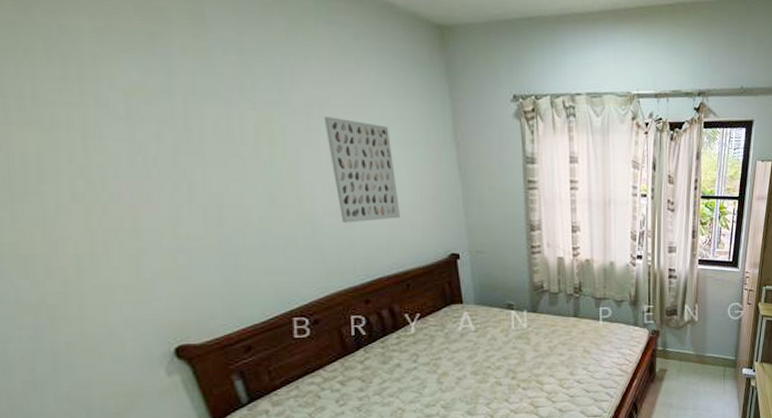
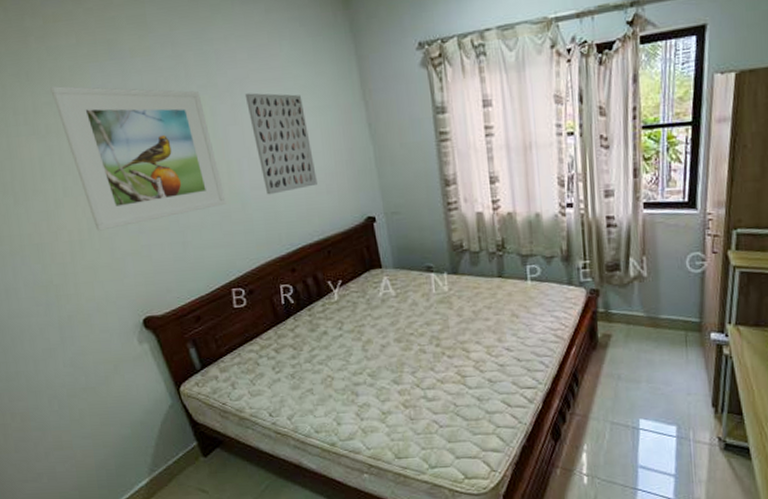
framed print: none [61,72,293,246] -> present [50,86,226,231]

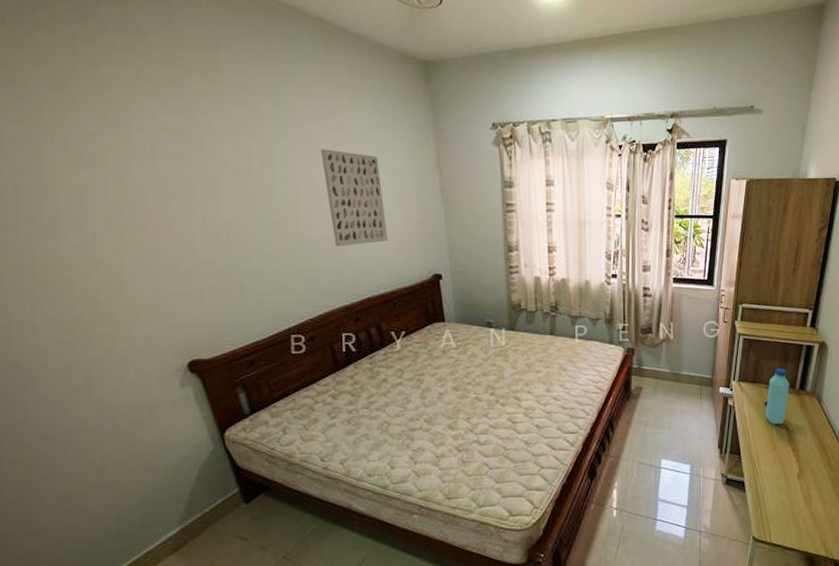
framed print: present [50,86,226,231] -> none [100,117,292,270]

